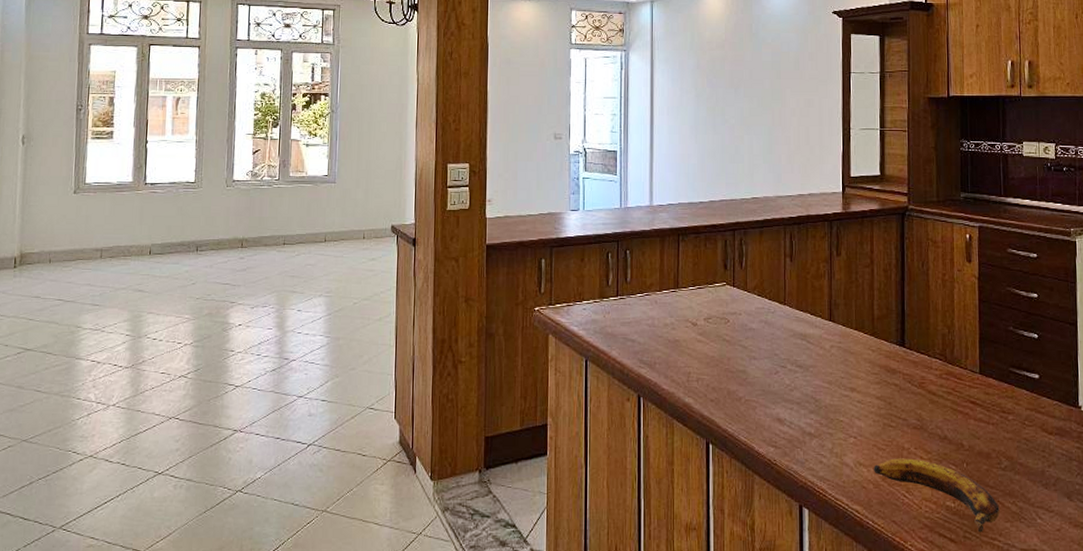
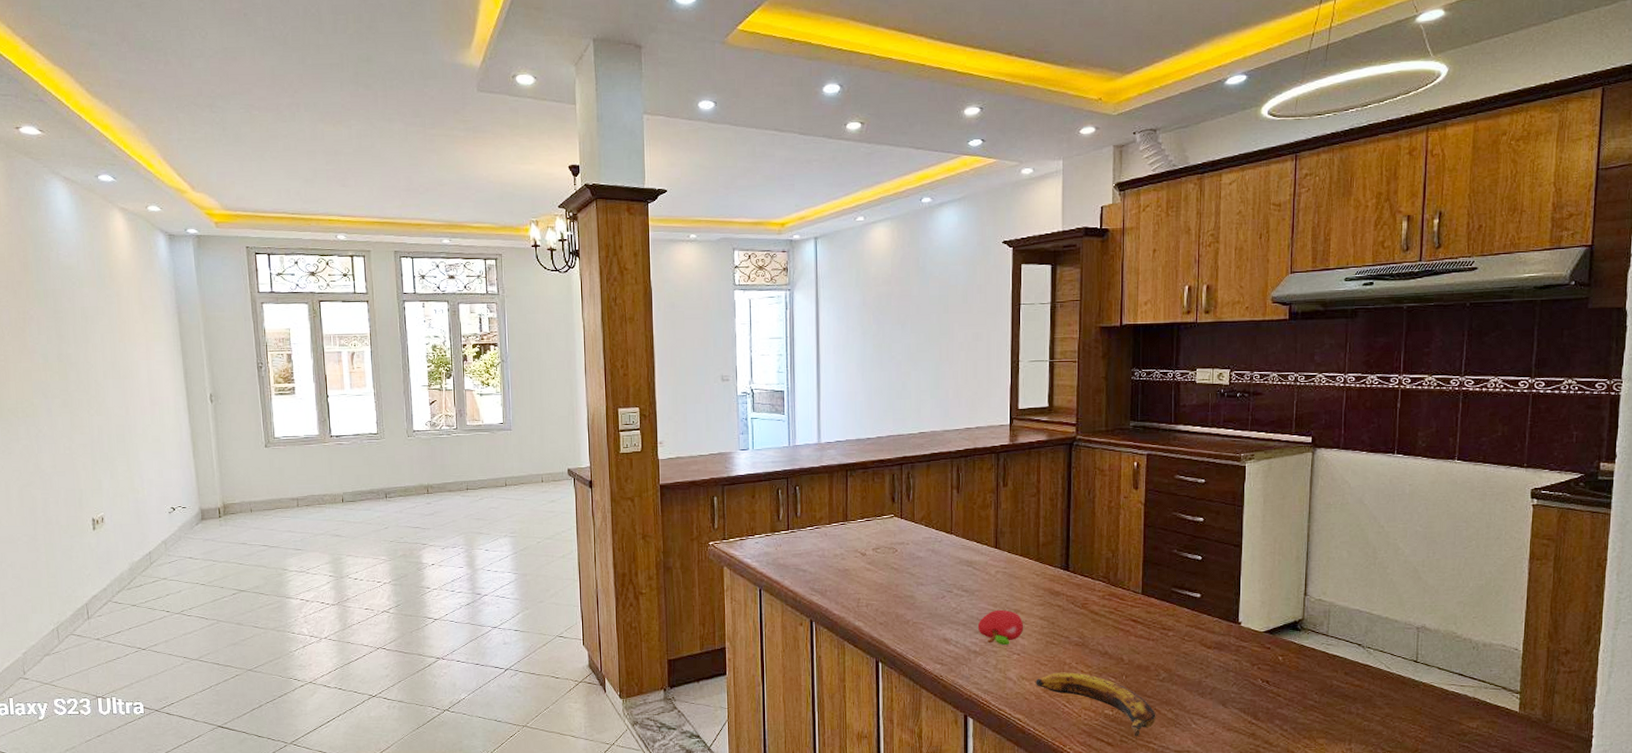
fruit: none [813,387,860,426] -> present [978,609,1024,645]

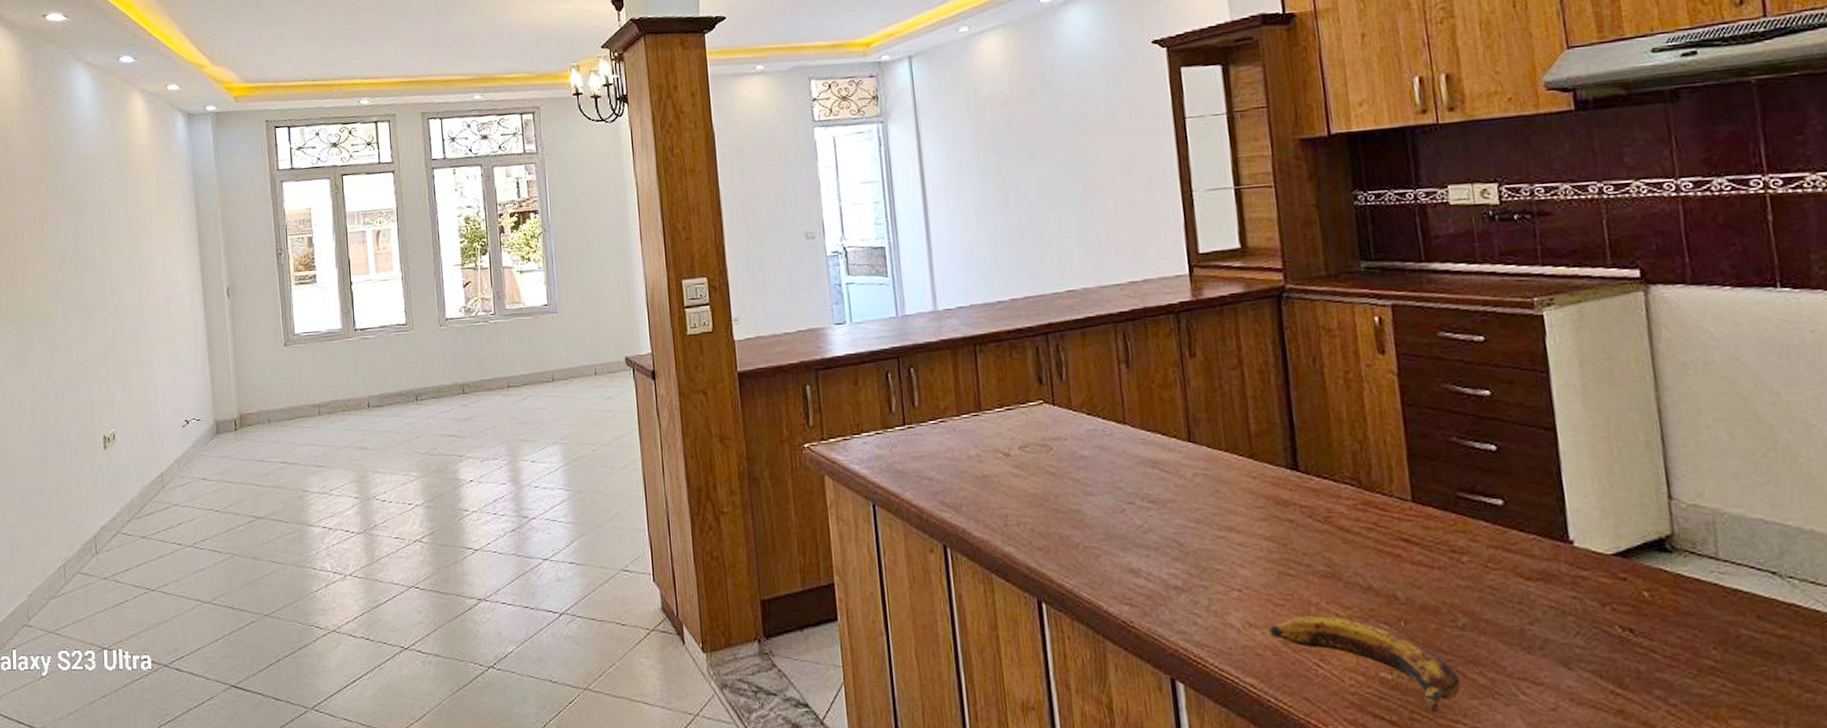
fruit: present [978,609,1024,645] -> none [1176,527,1243,577]

